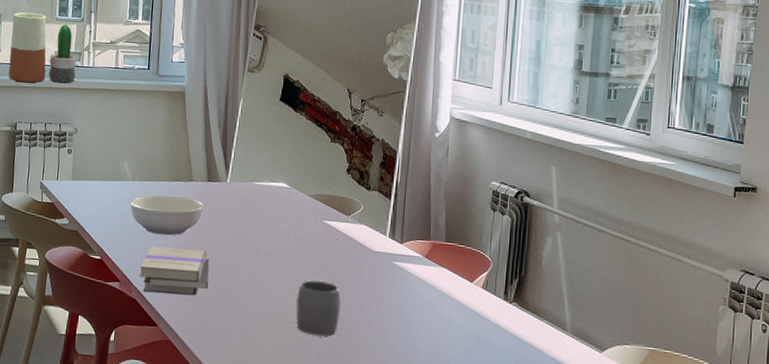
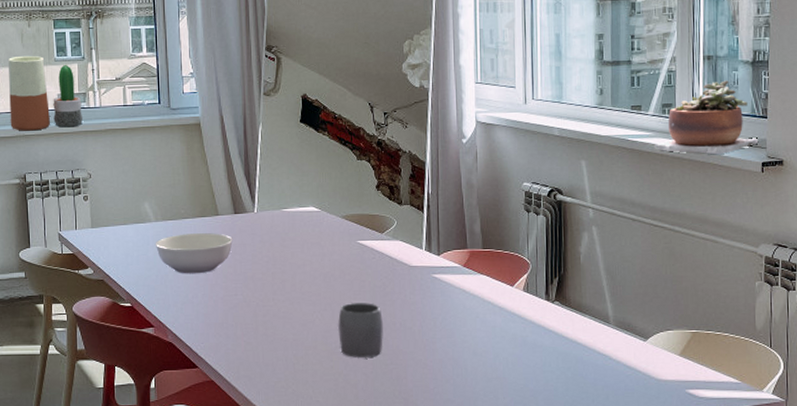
books: present [139,246,210,296] -> none [173,285,246,335]
succulent plant: none [626,102,733,175] -> present [654,80,759,155]

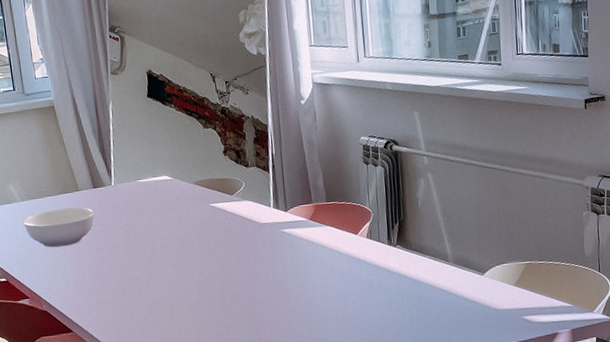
mug: present [337,303,383,359] -> none [197,260,241,312]
succulent plant: present [654,80,759,155] -> none [482,23,581,97]

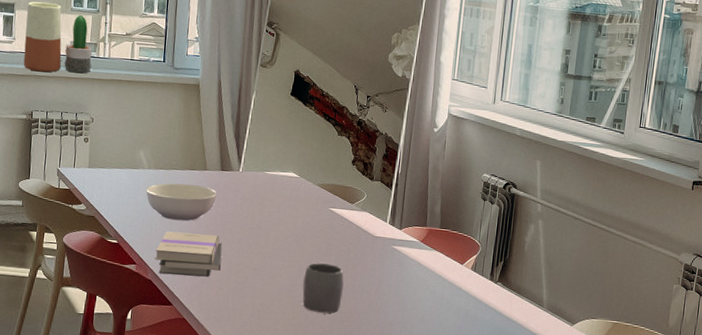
books: none [45,254,113,303] -> present [155,231,223,277]
mug: none [197,260,241,312] -> present [302,263,344,314]

